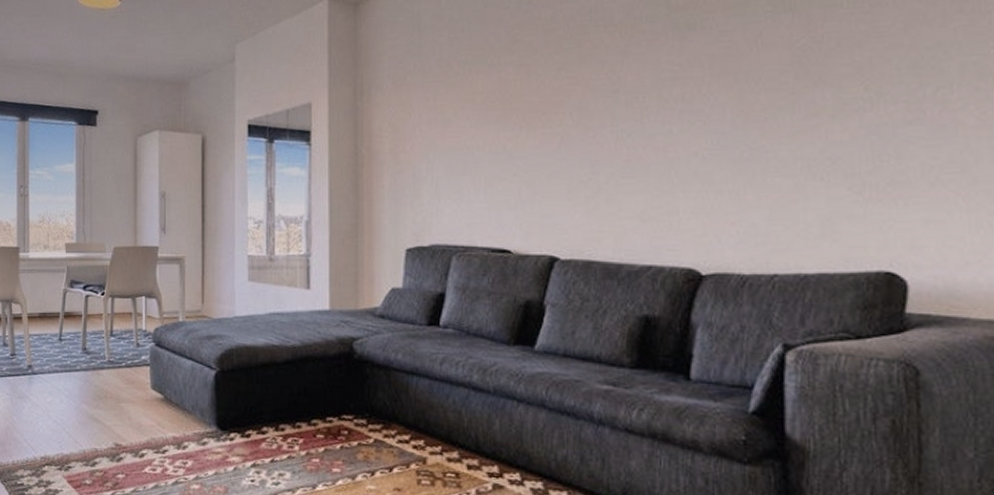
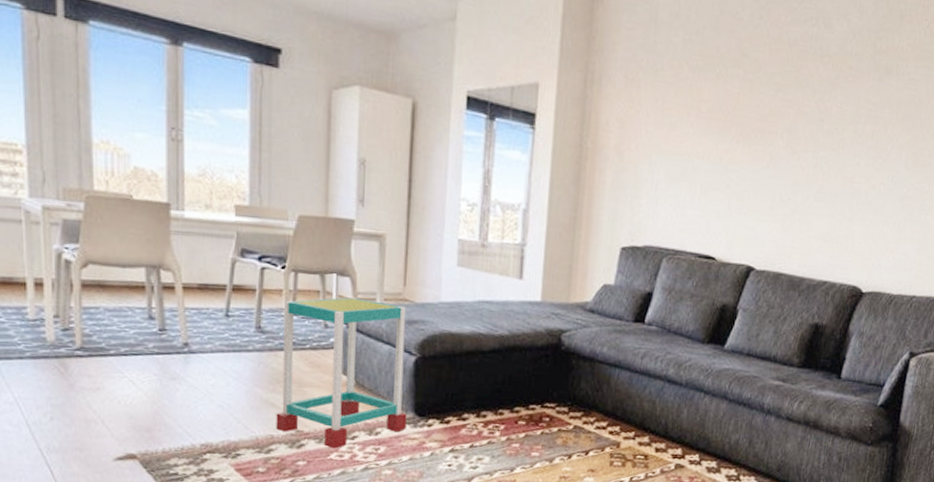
side table: none [99,317,210,462] -> present [276,297,407,449]

